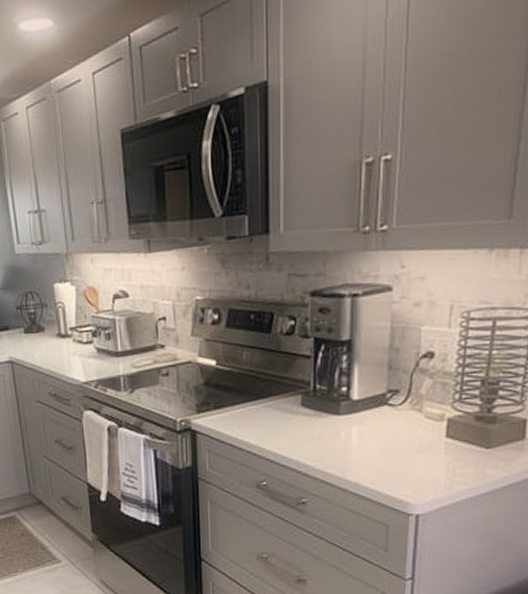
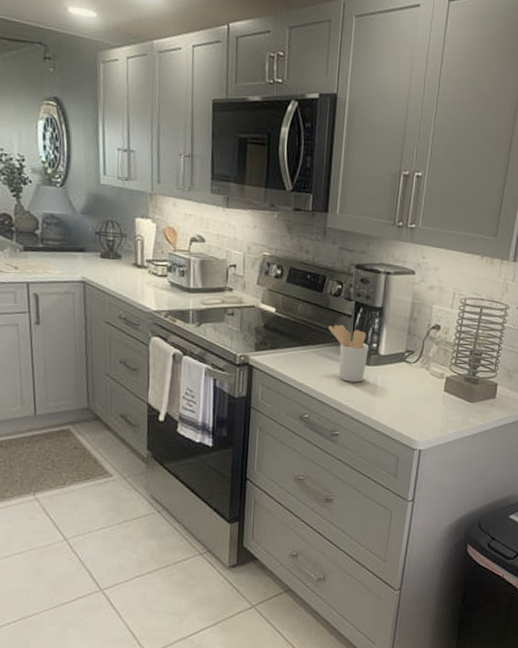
utensil holder: none [282,369,336,438] -> present [328,325,369,383]

